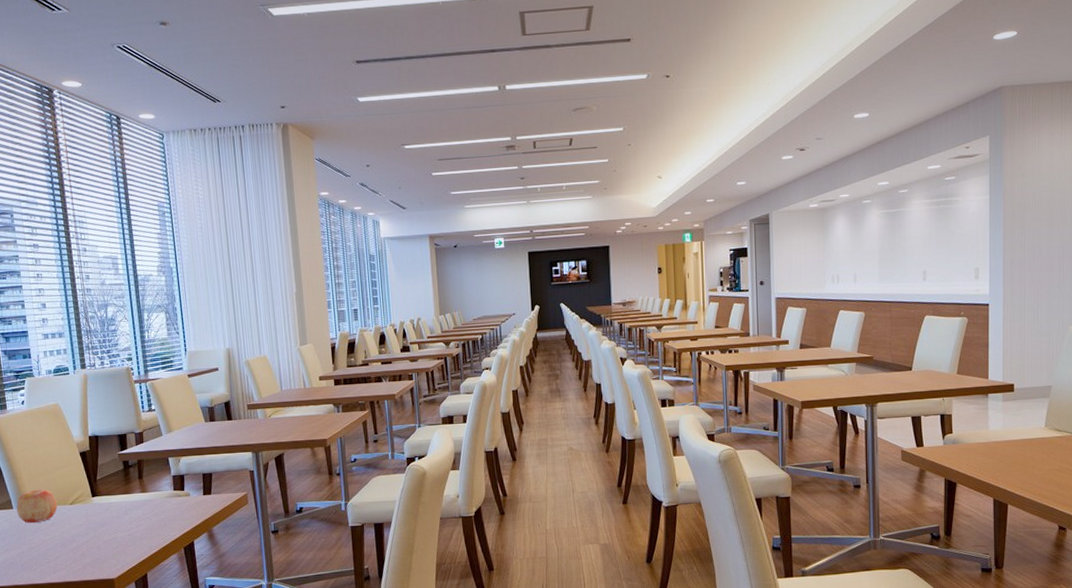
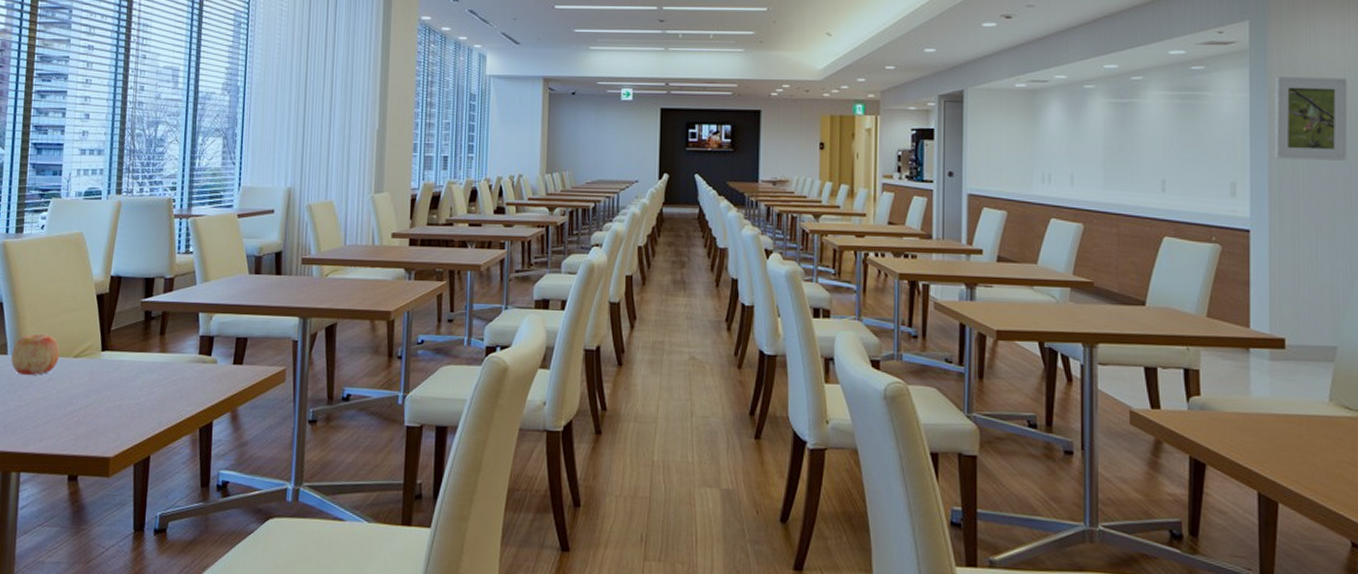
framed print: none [1007,176,1063,246] -> present [1274,76,1348,161]

